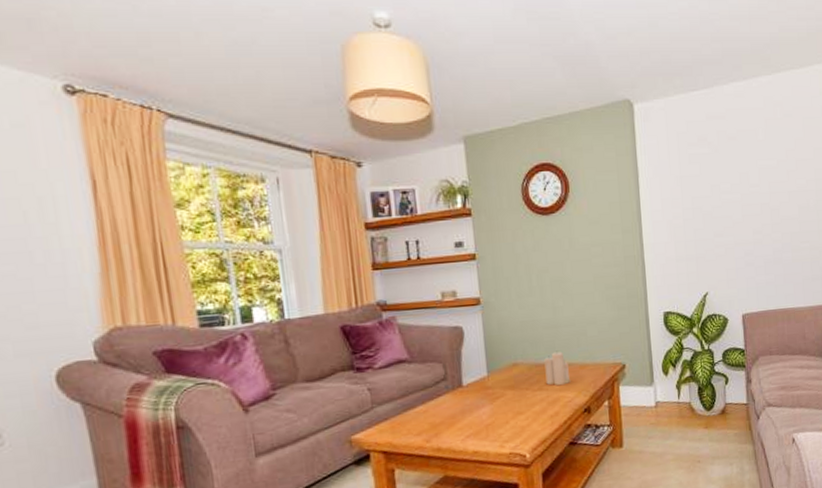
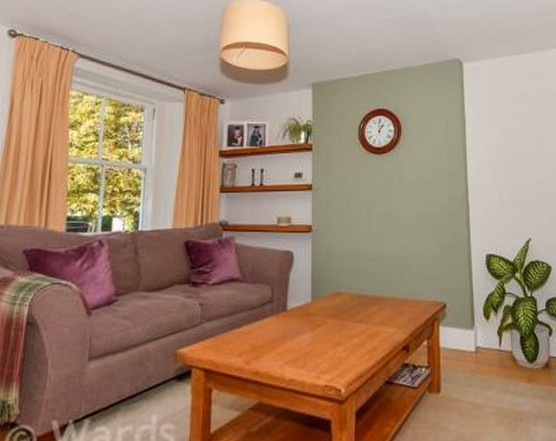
candle: present [544,350,571,386] -> none [367,283,391,320]

